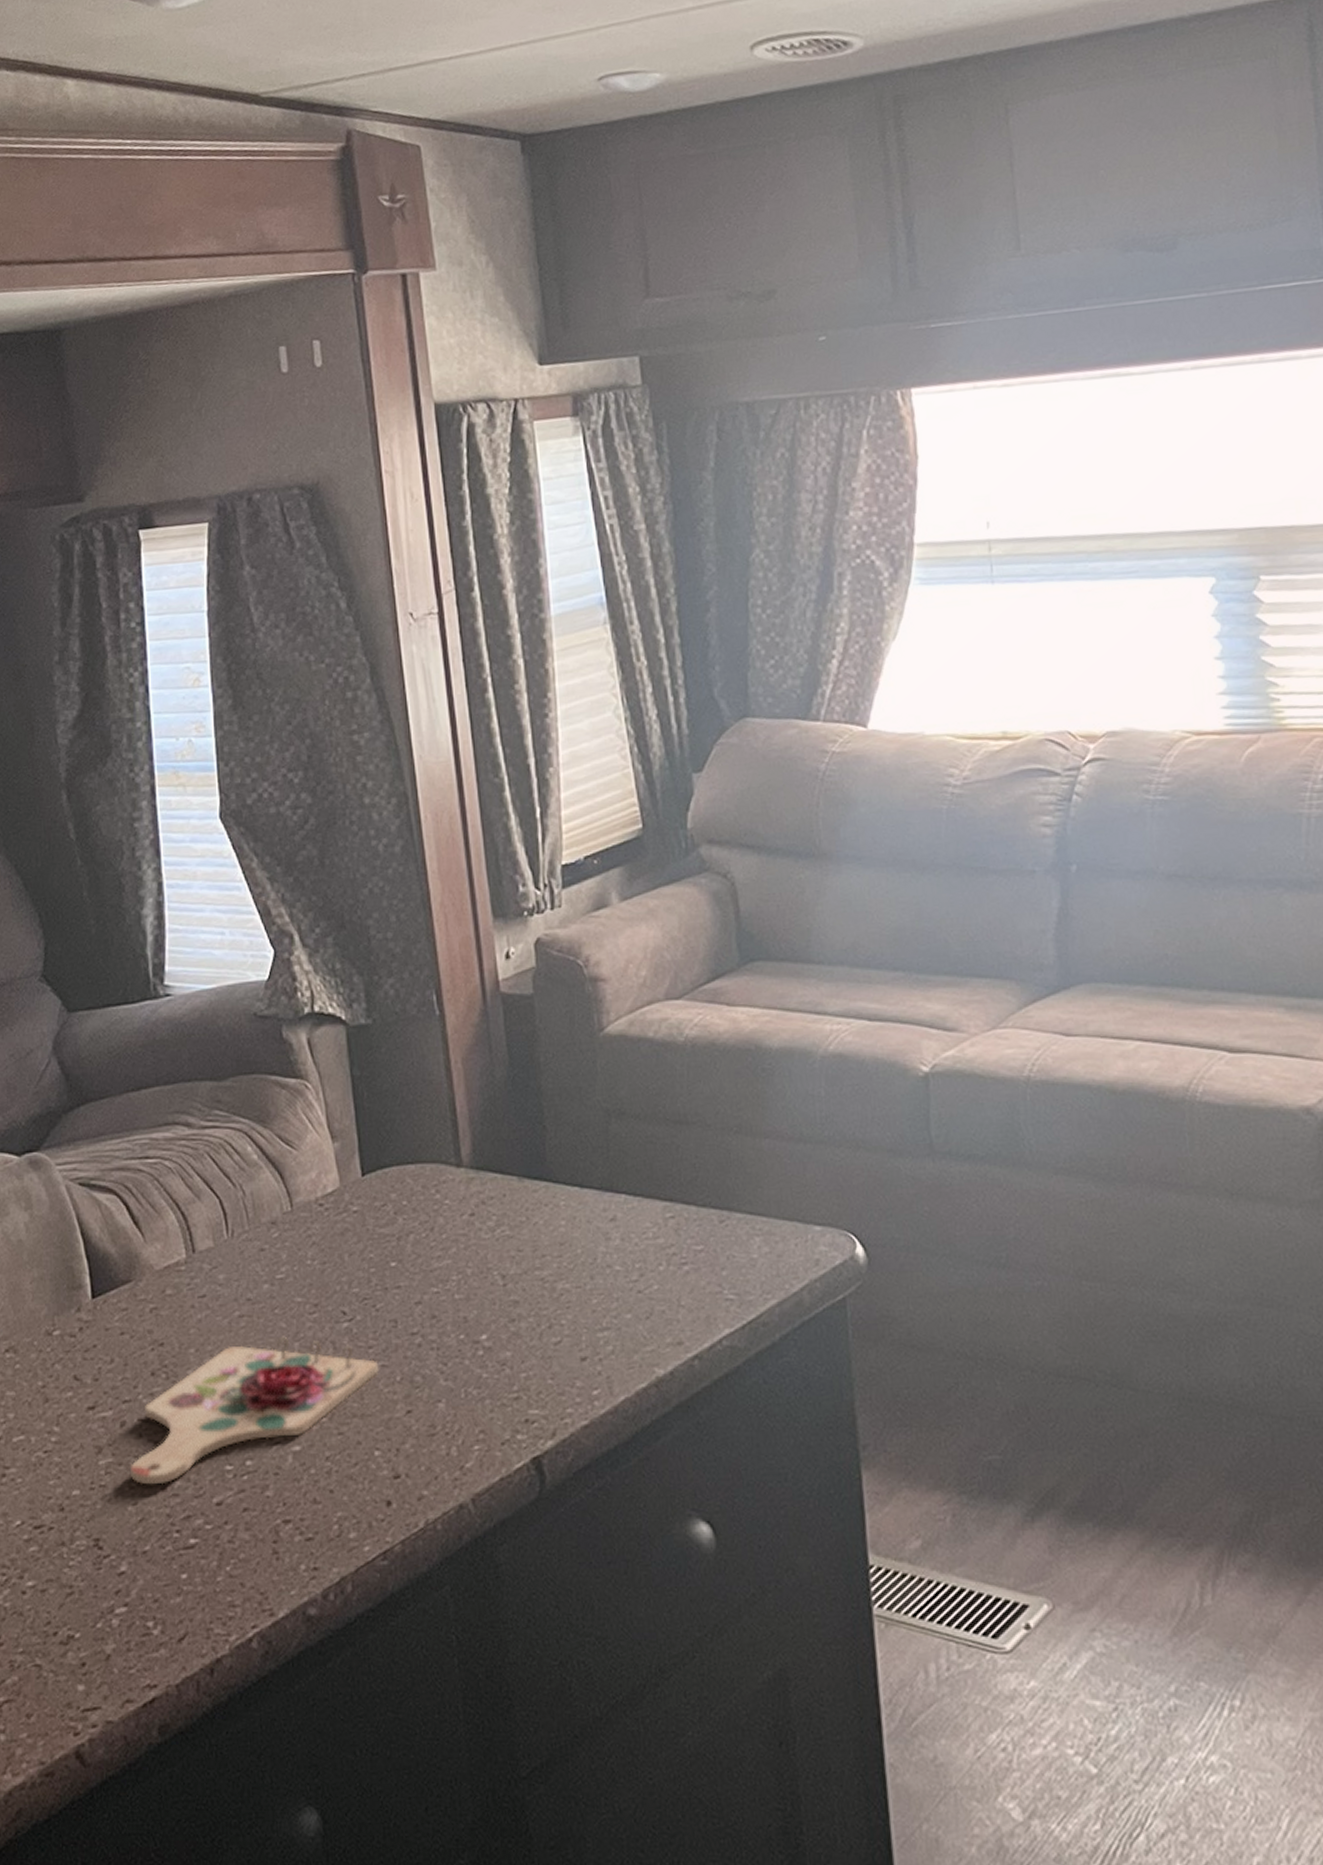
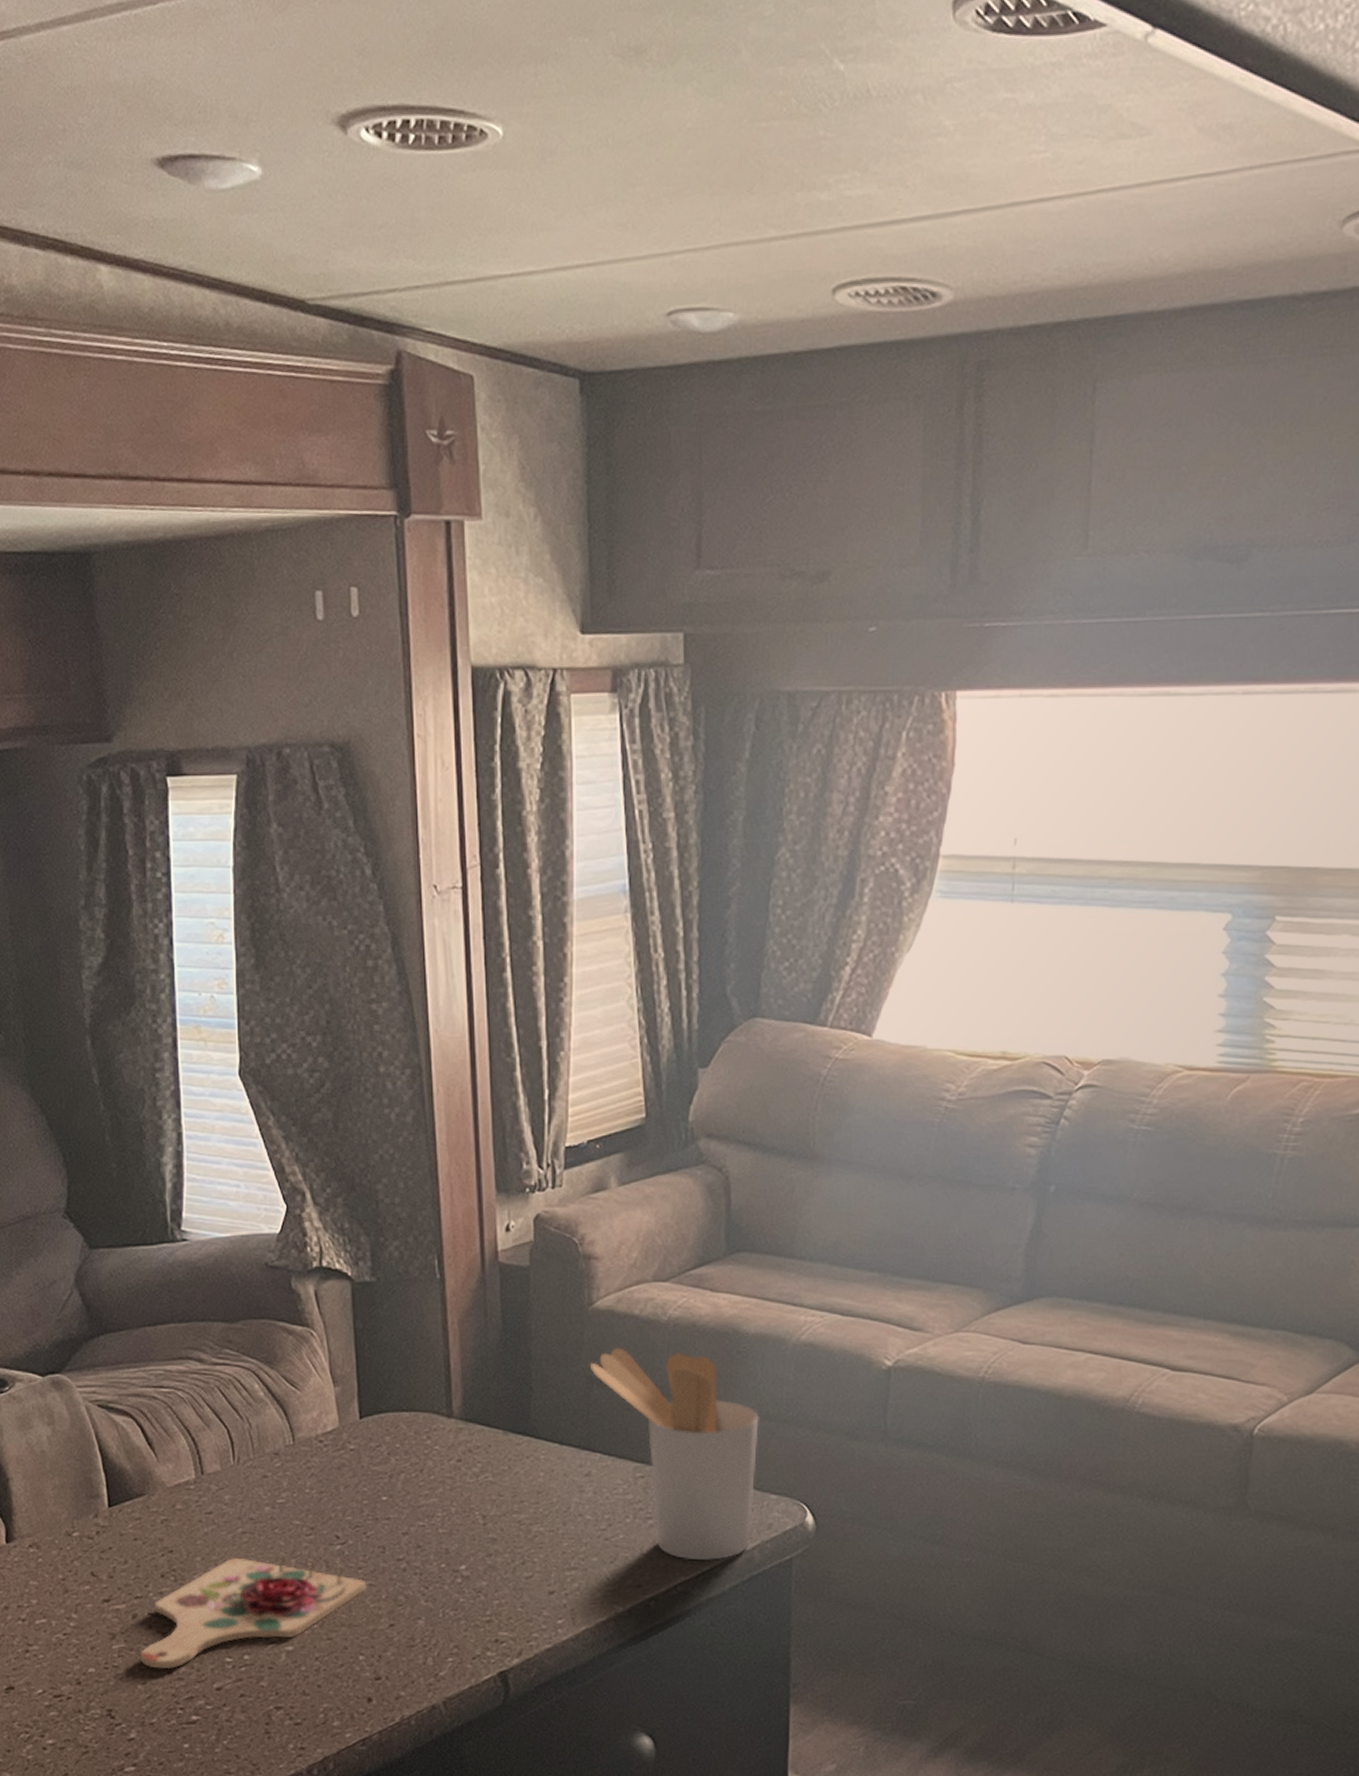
utensil holder: none [605,1074,797,1309] -> present [589,1347,759,1561]

